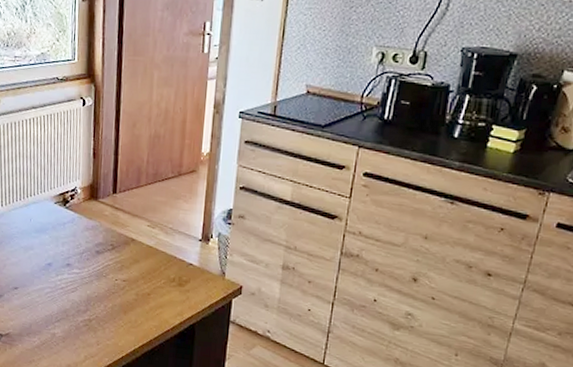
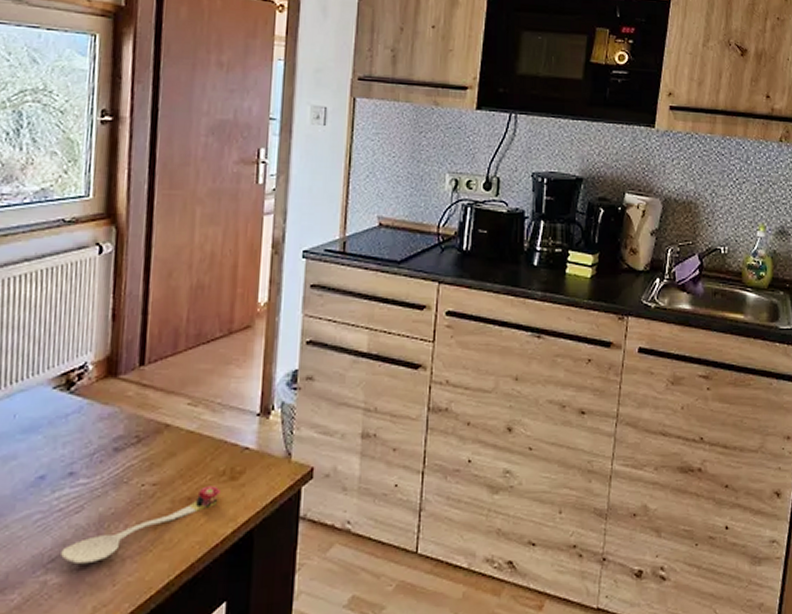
spoon: none [63,287,171,328] -> present [61,486,221,565]

